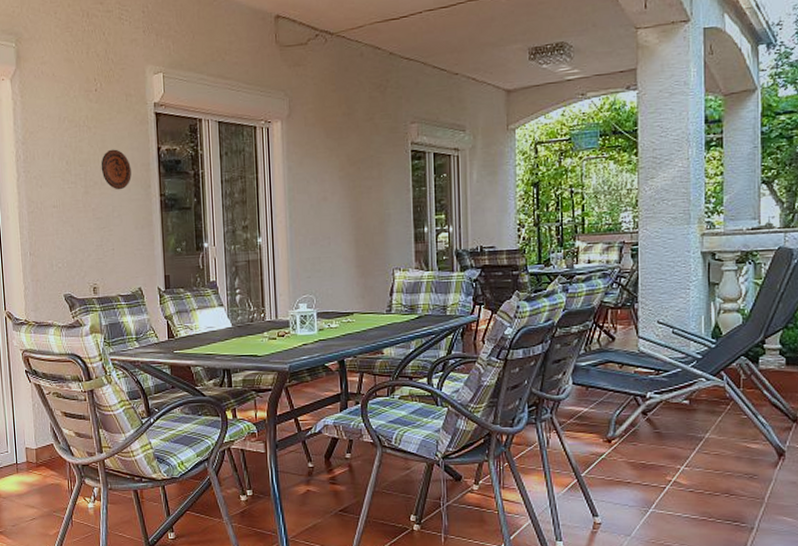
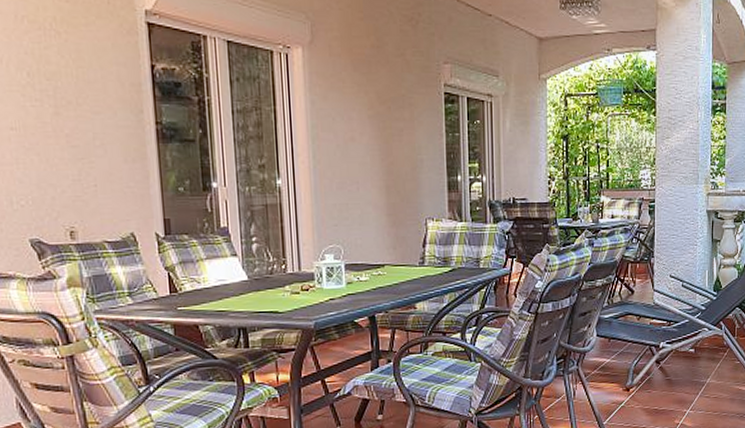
decorative plate: present [101,149,131,190] -> none [75,62,118,114]

